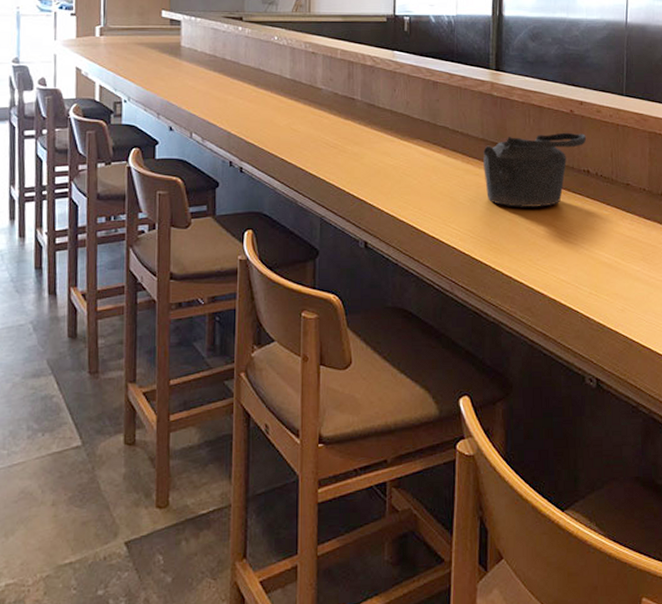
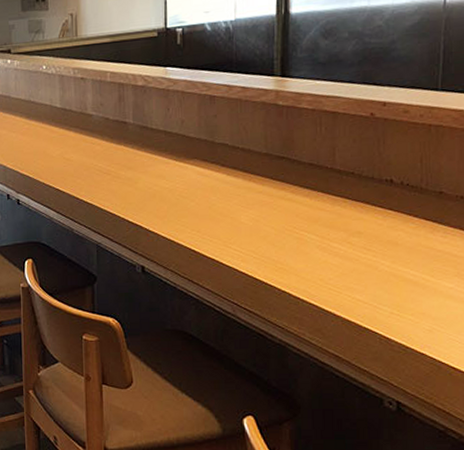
teapot: present [483,132,587,207] -> none [267,138,391,225]

